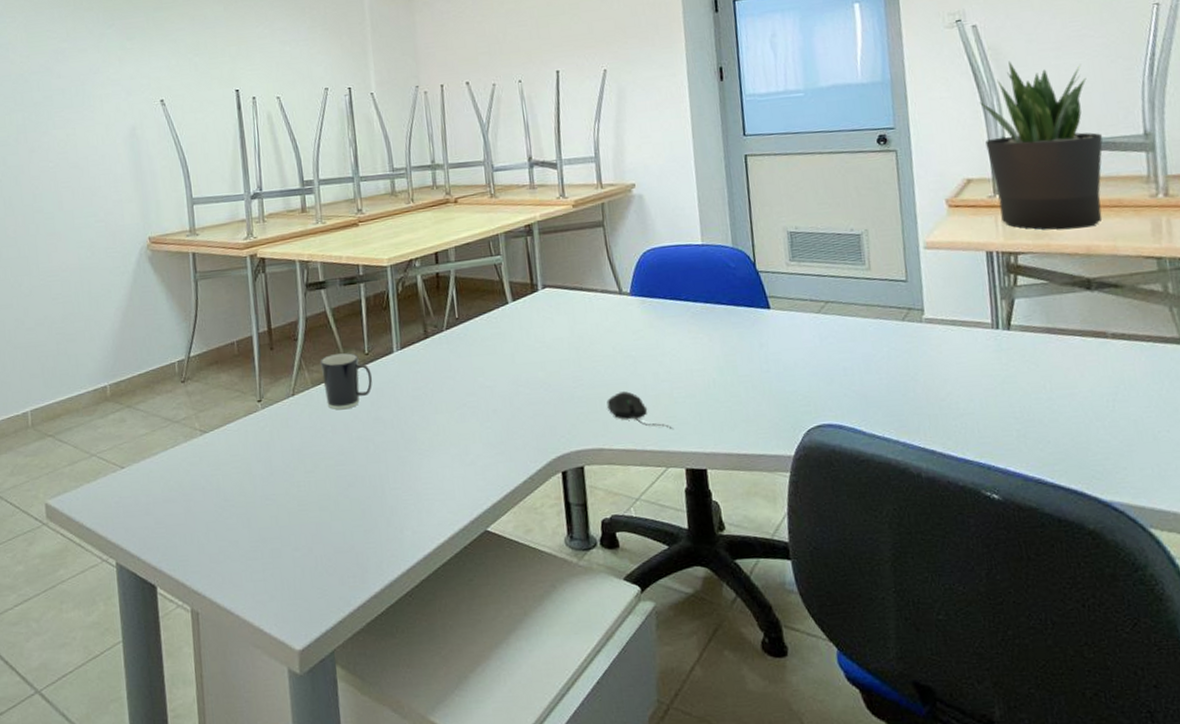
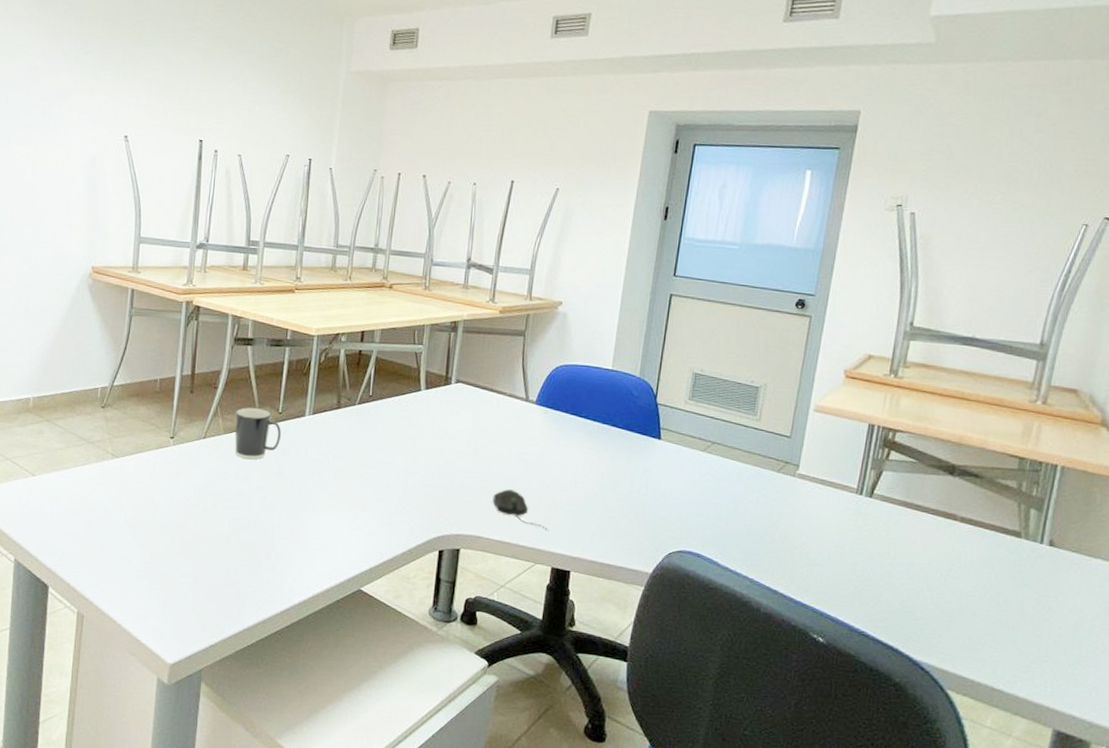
planter: present [979,61,1103,230] -> none [890,252,1003,419]

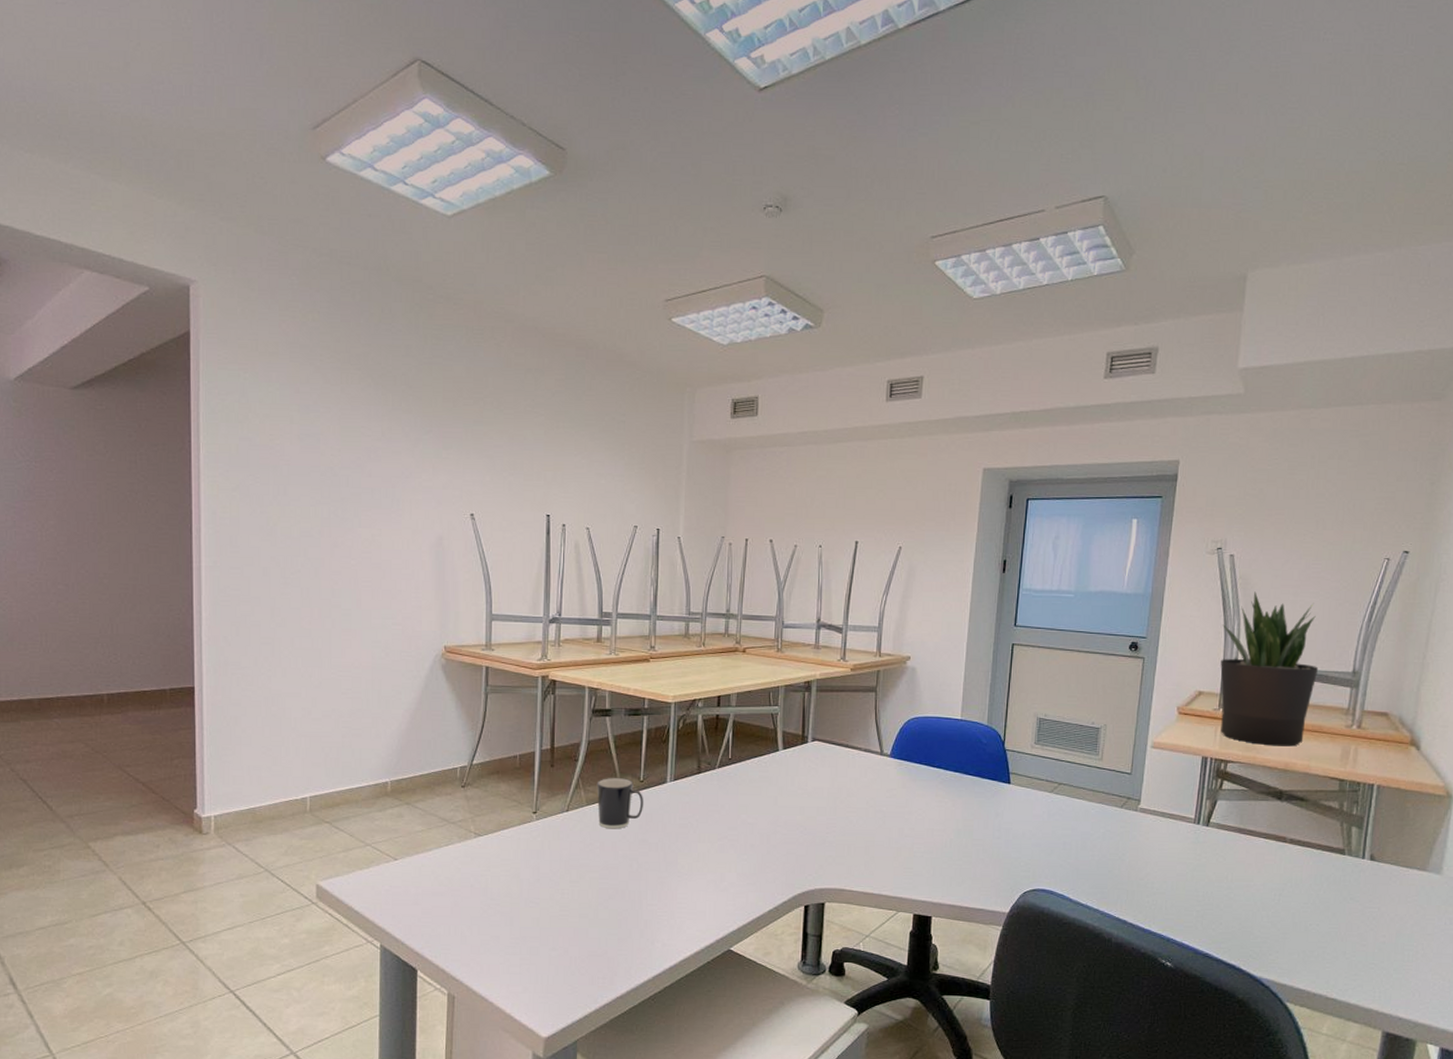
computer mouse: present [492,489,549,532] -> none [854,841,909,880]
planter: none [890,252,1003,419] -> present [1220,591,1319,747]

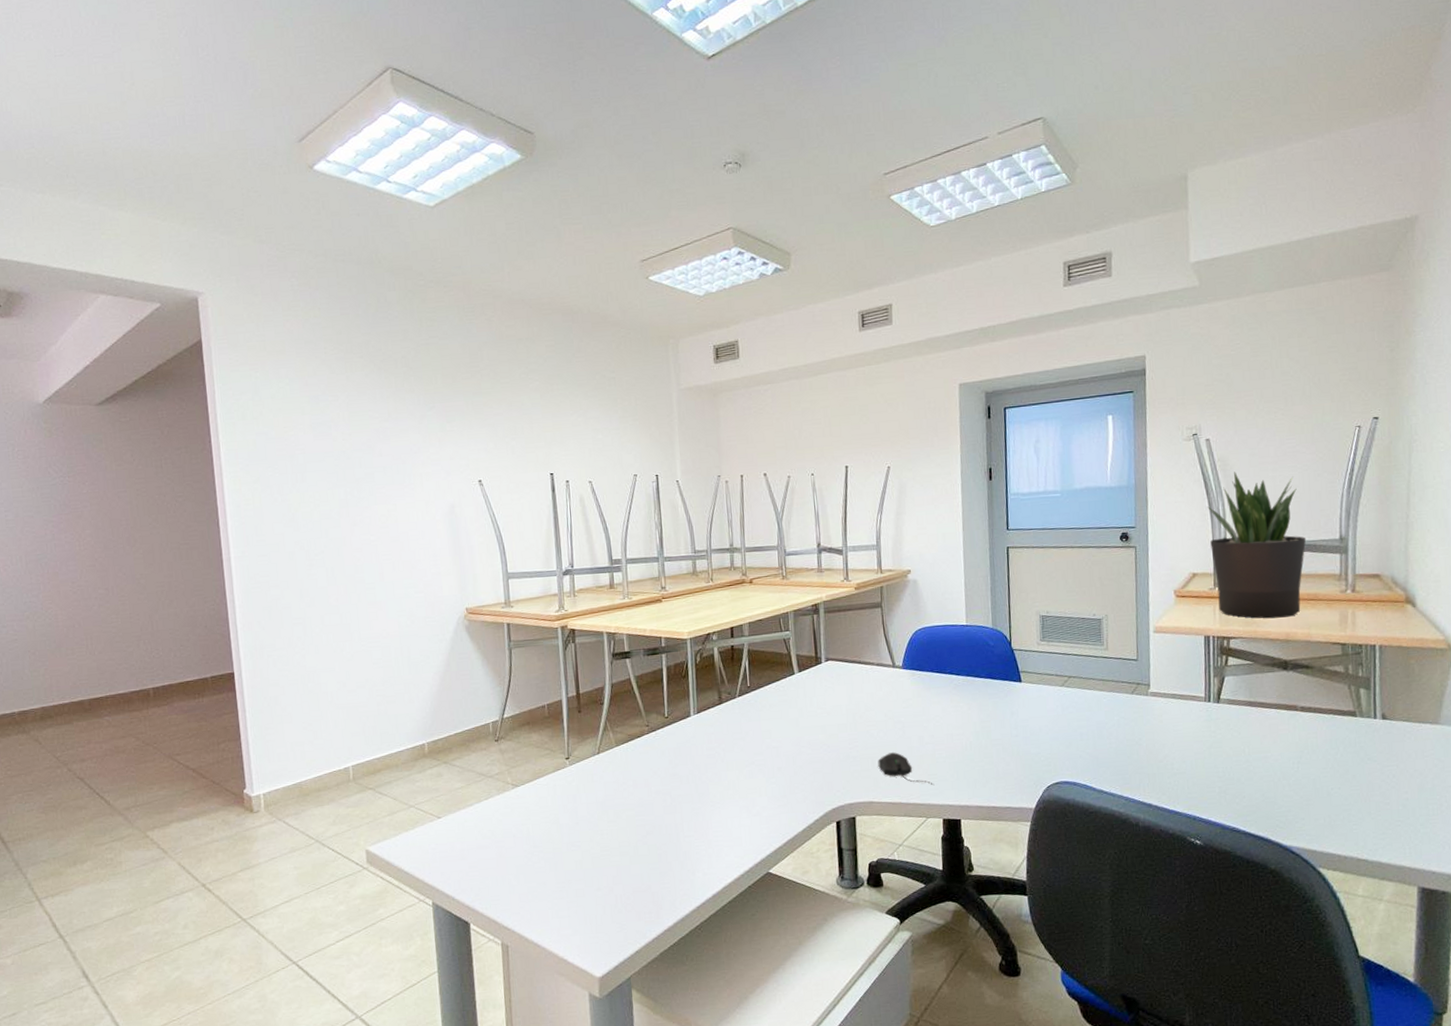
mug: present [596,777,644,829] -> none [623,716,671,767]
computer mouse: none [854,841,909,880] -> present [877,752,935,786]

